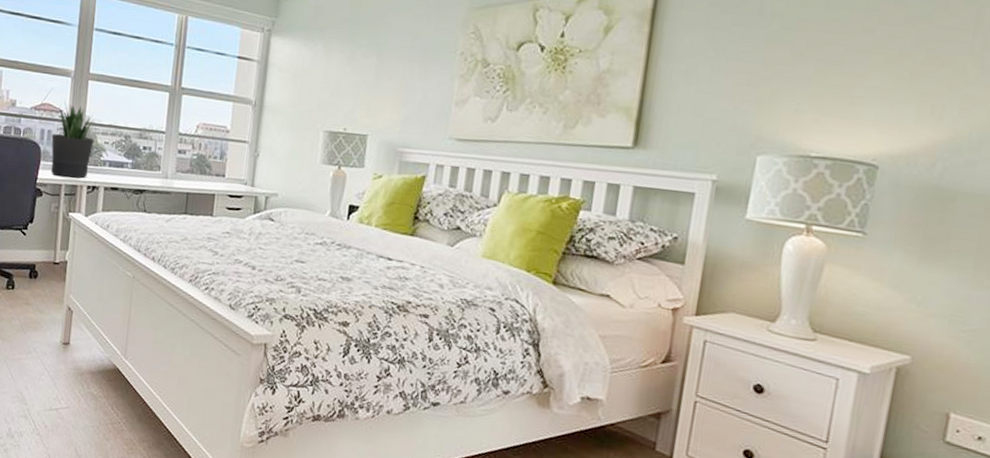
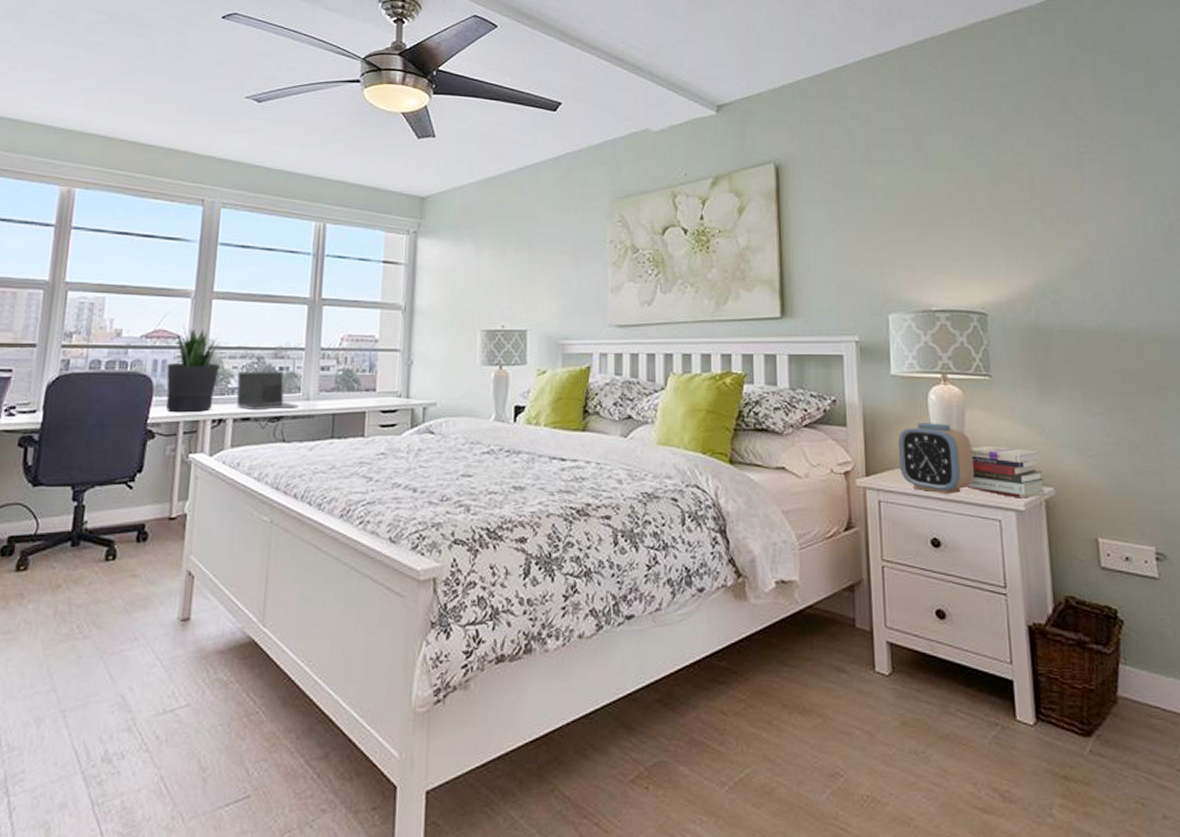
laptop: none [107,147,159,184] -> present [236,370,299,410]
alarm clock: none [734,271,824,347] -> present [897,423,974,495]
books: none [807,303,904,362] -> present [966,445,1046,499]

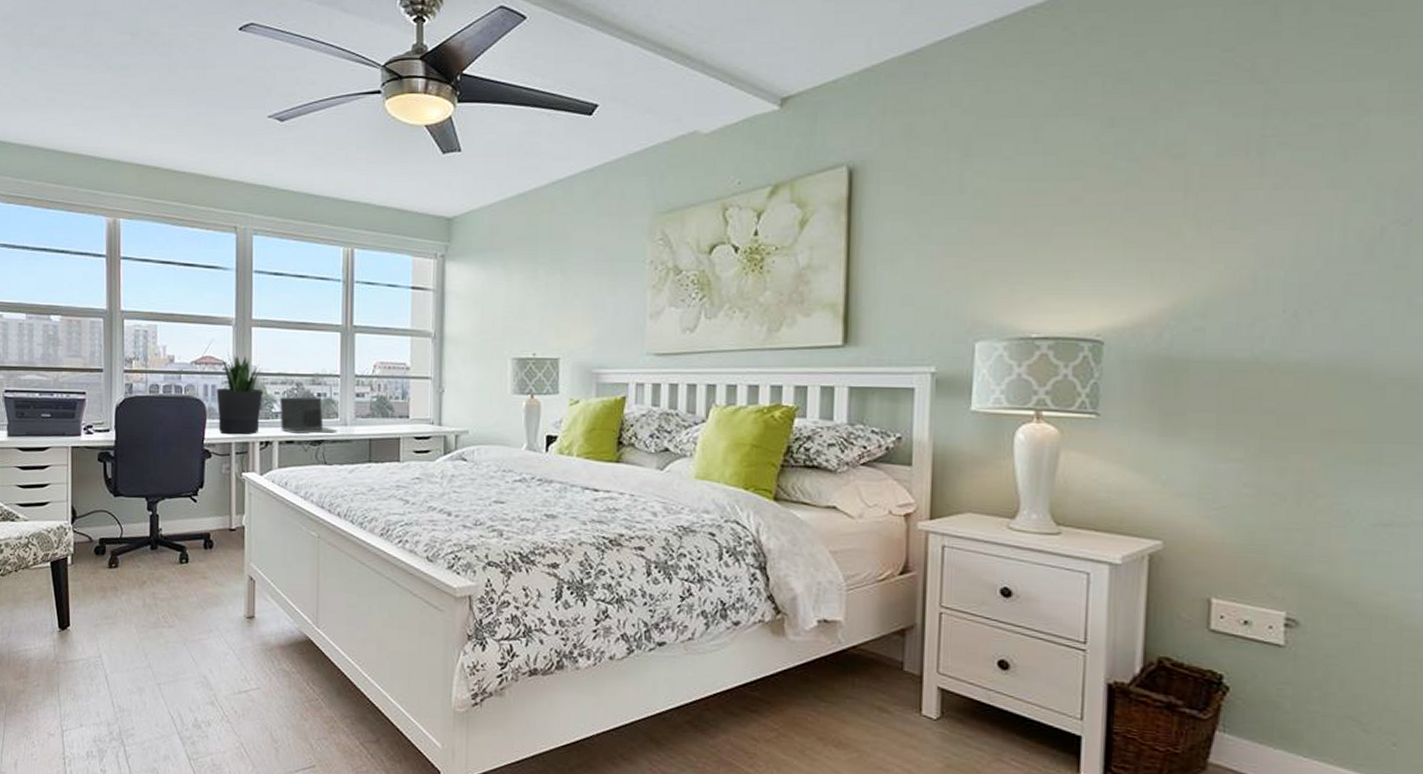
alarm clock: present [897,423,974,495] -> none [970,464,1064,543]
books: present [966,445,1046,499] -> none [1051,491,1151,551]

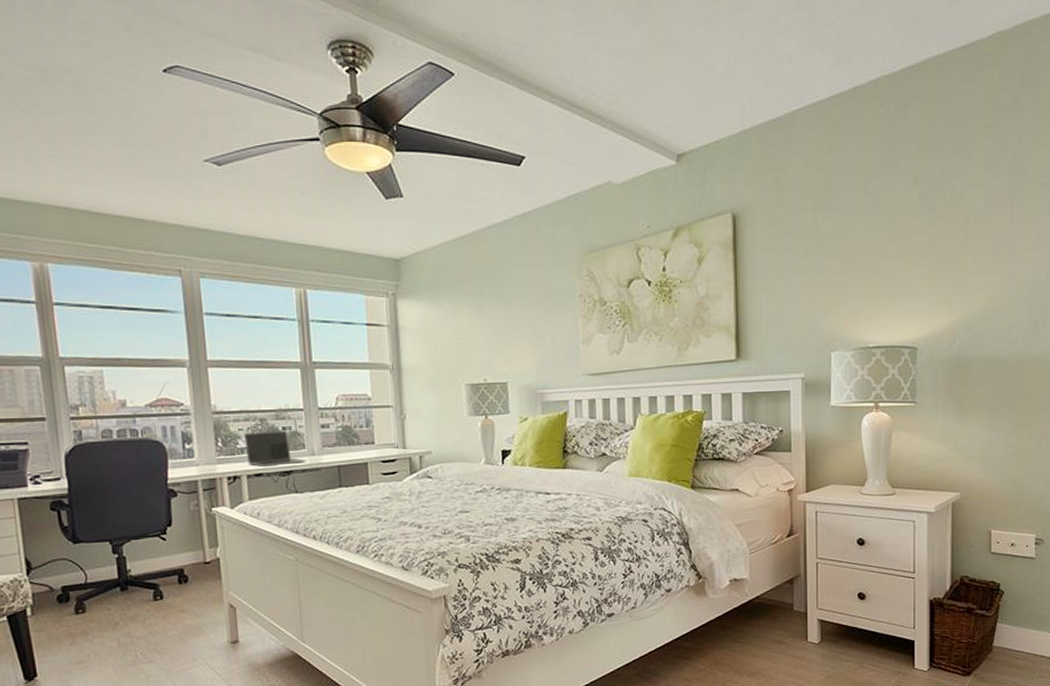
planter: present [216,352,263,435] -> none [176,393,226,473]

